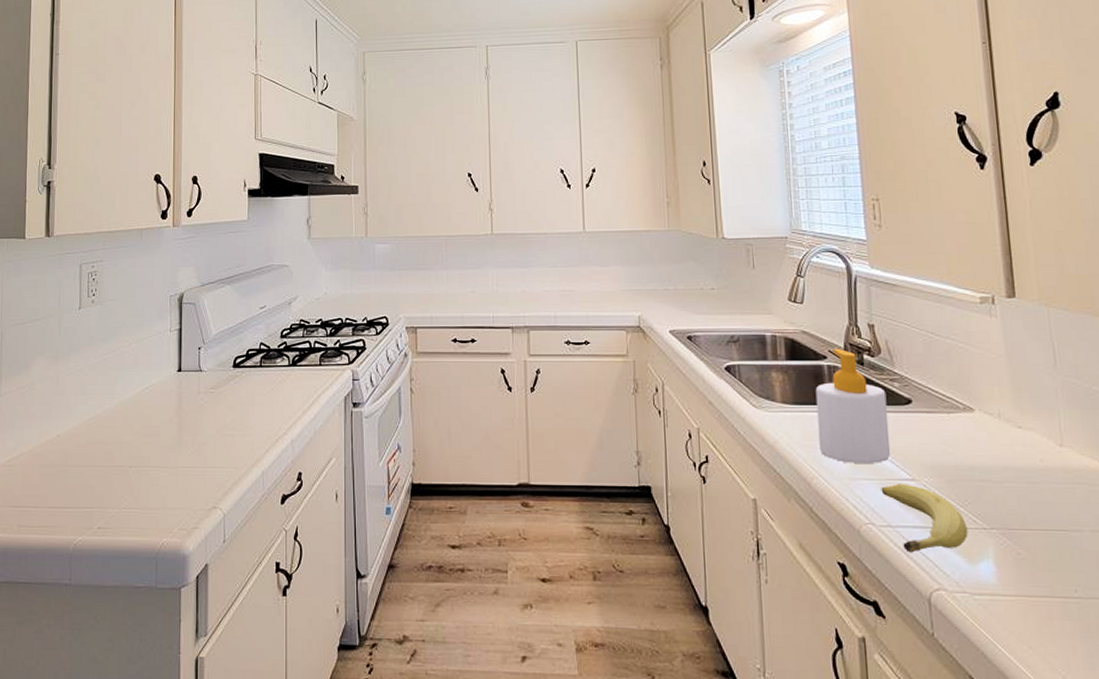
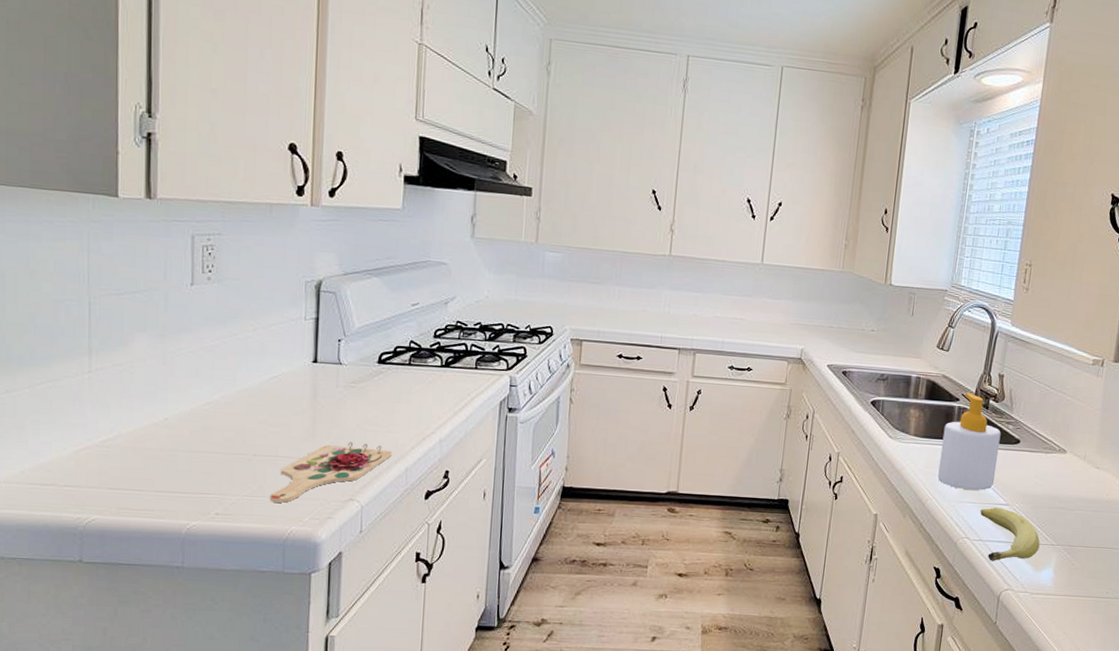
cutting board: none [143,448,249,514] -> present [270,442,392,503]

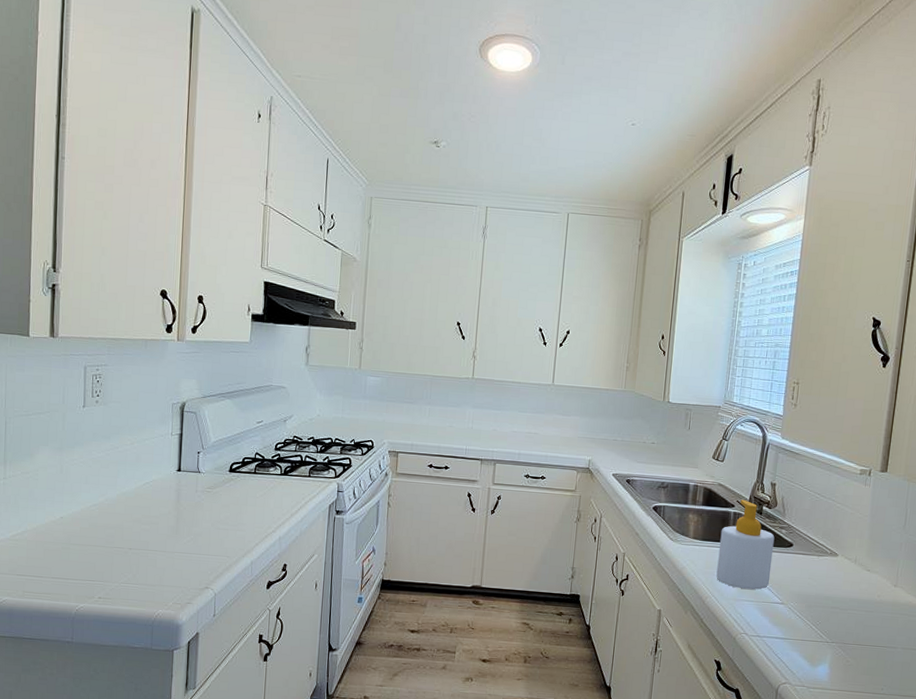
cutting board: present [270,442,392,503] -> none [141,538,241,589]
fruit: present [980,507,1040,561] -> none [757,605,815,656]

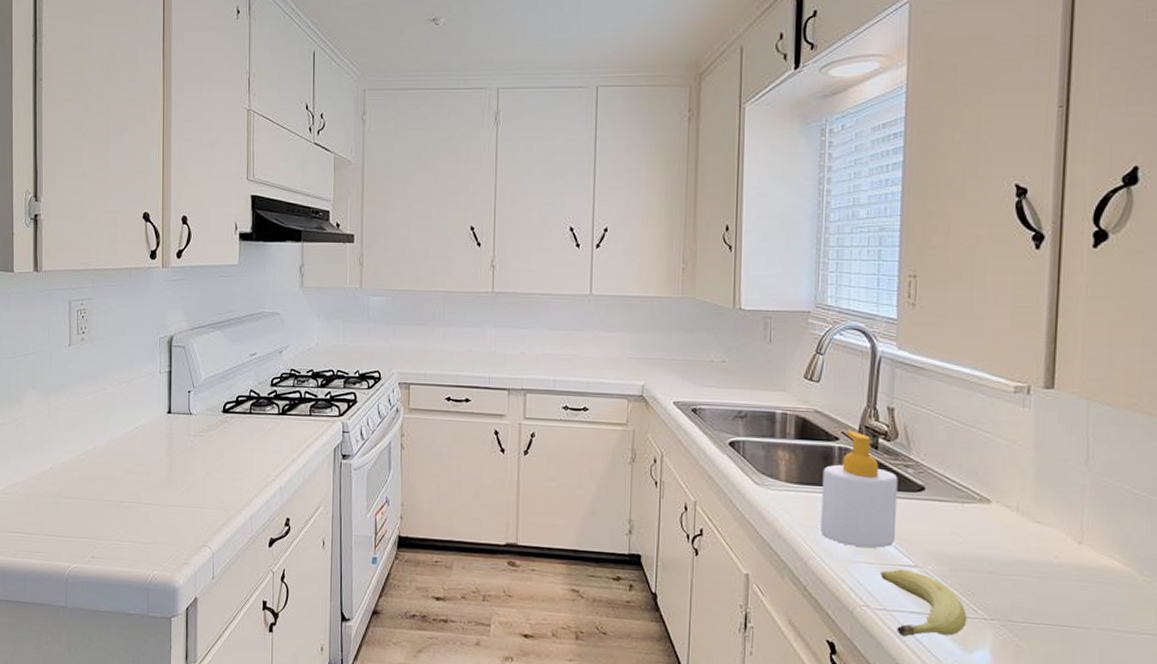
fruit: none [757,605,815,656] -> present [881,569,967,637]

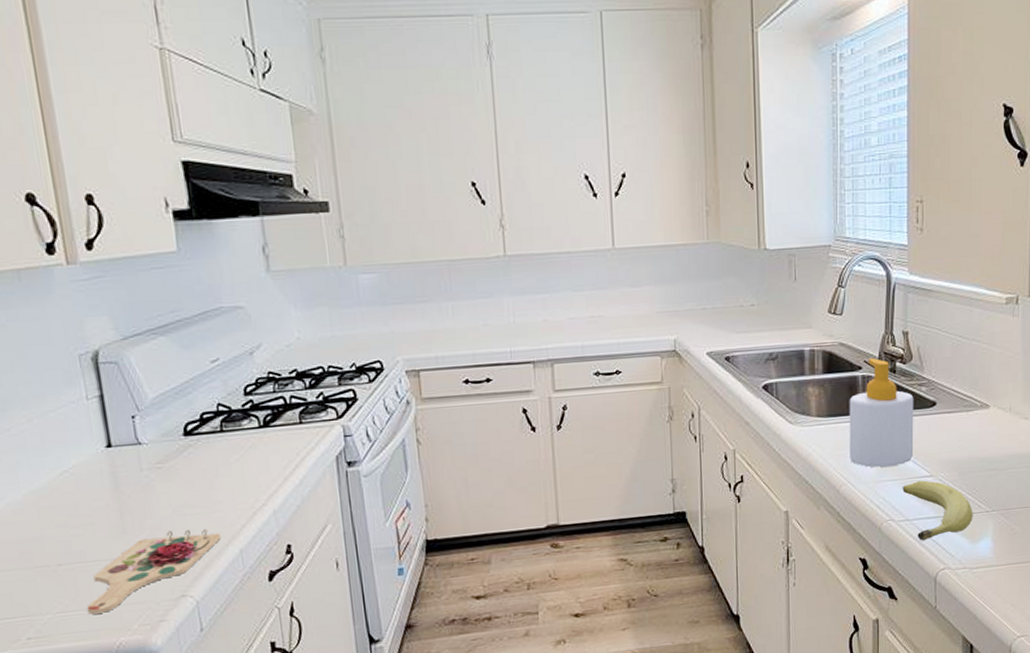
cutting board: none [135,489,238,548] -> present [86,529,222,614]

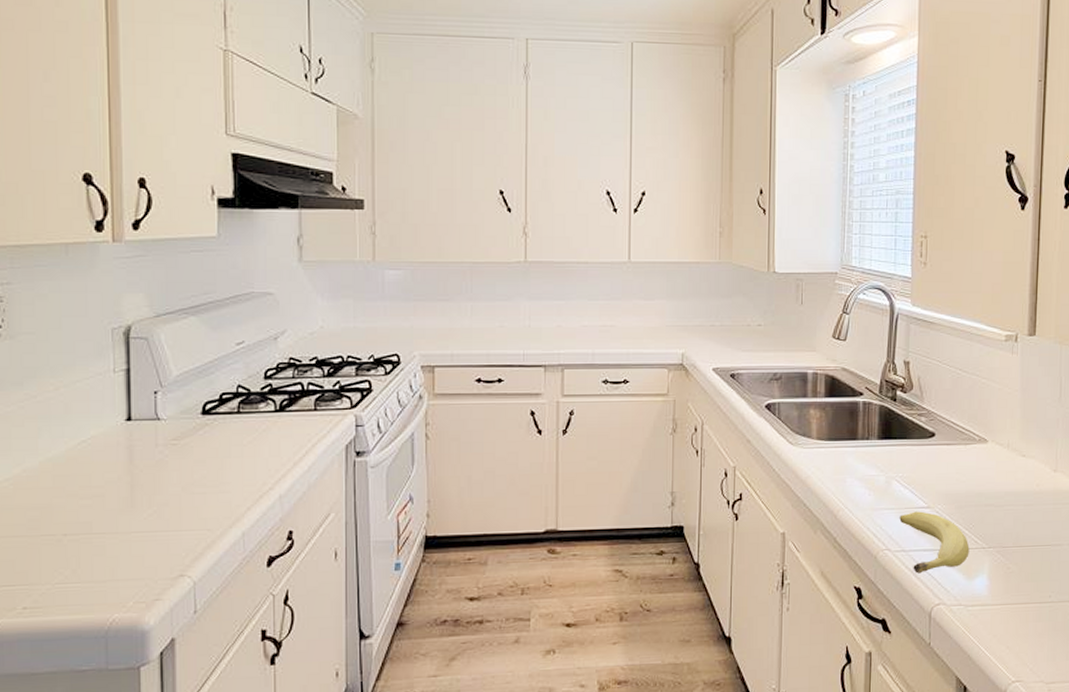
cutting board: present [86,529,222,614] -> none [86,508,226,588]
soap bottle: present [849,358,914,467] -> none [848,385,913,495]

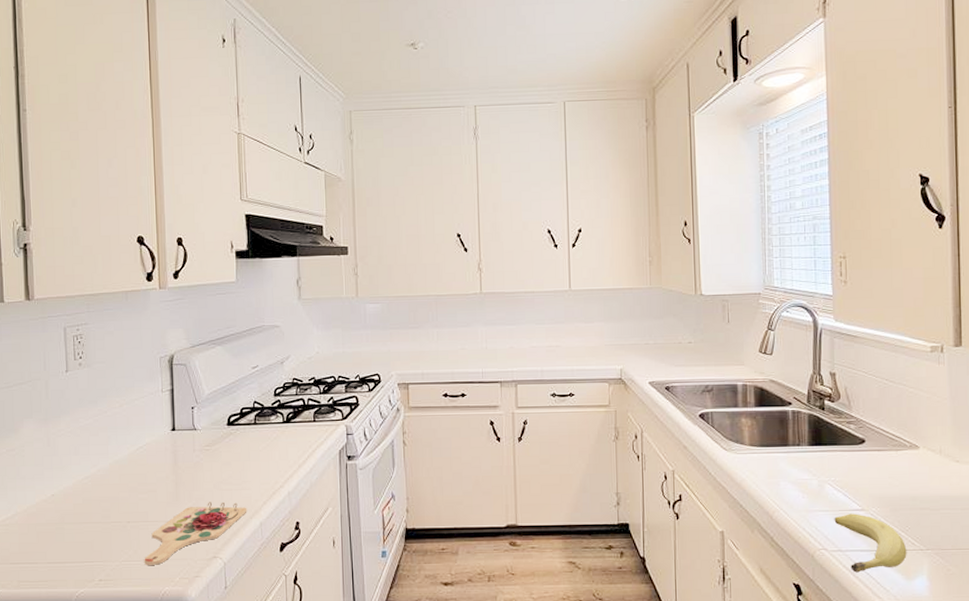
cutting board: none [86,508,226,588] -> present [144,502,247,565]

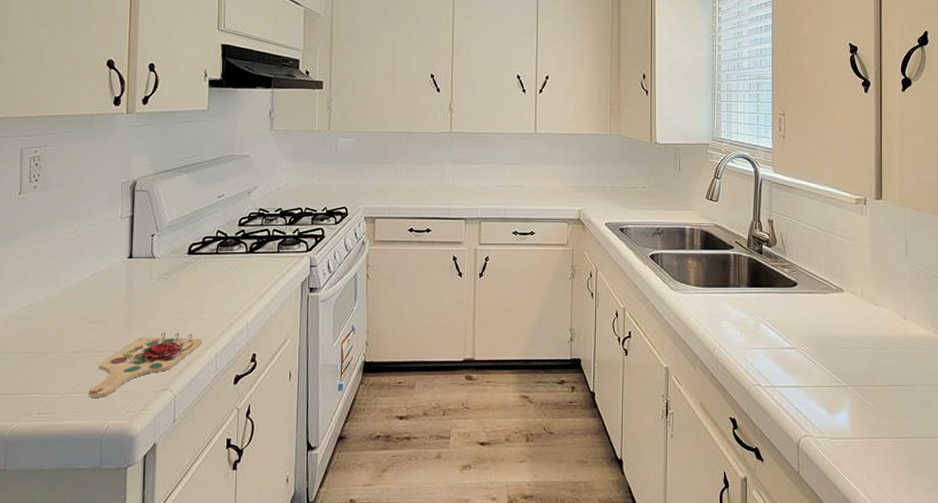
fruit: present [834,513,907,573] -> none [768,352,831,408]

